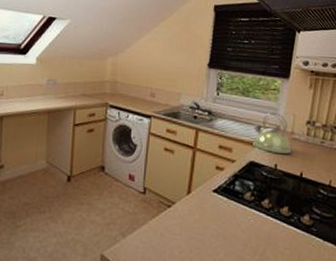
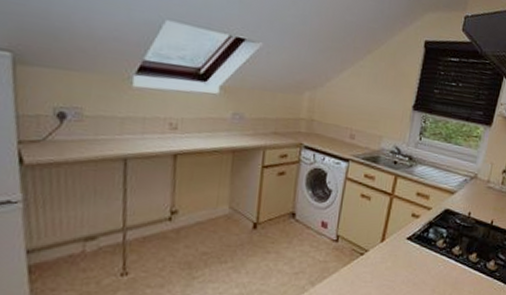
kettle: present [253,112,292,155] -> none [450,160,486,203]

